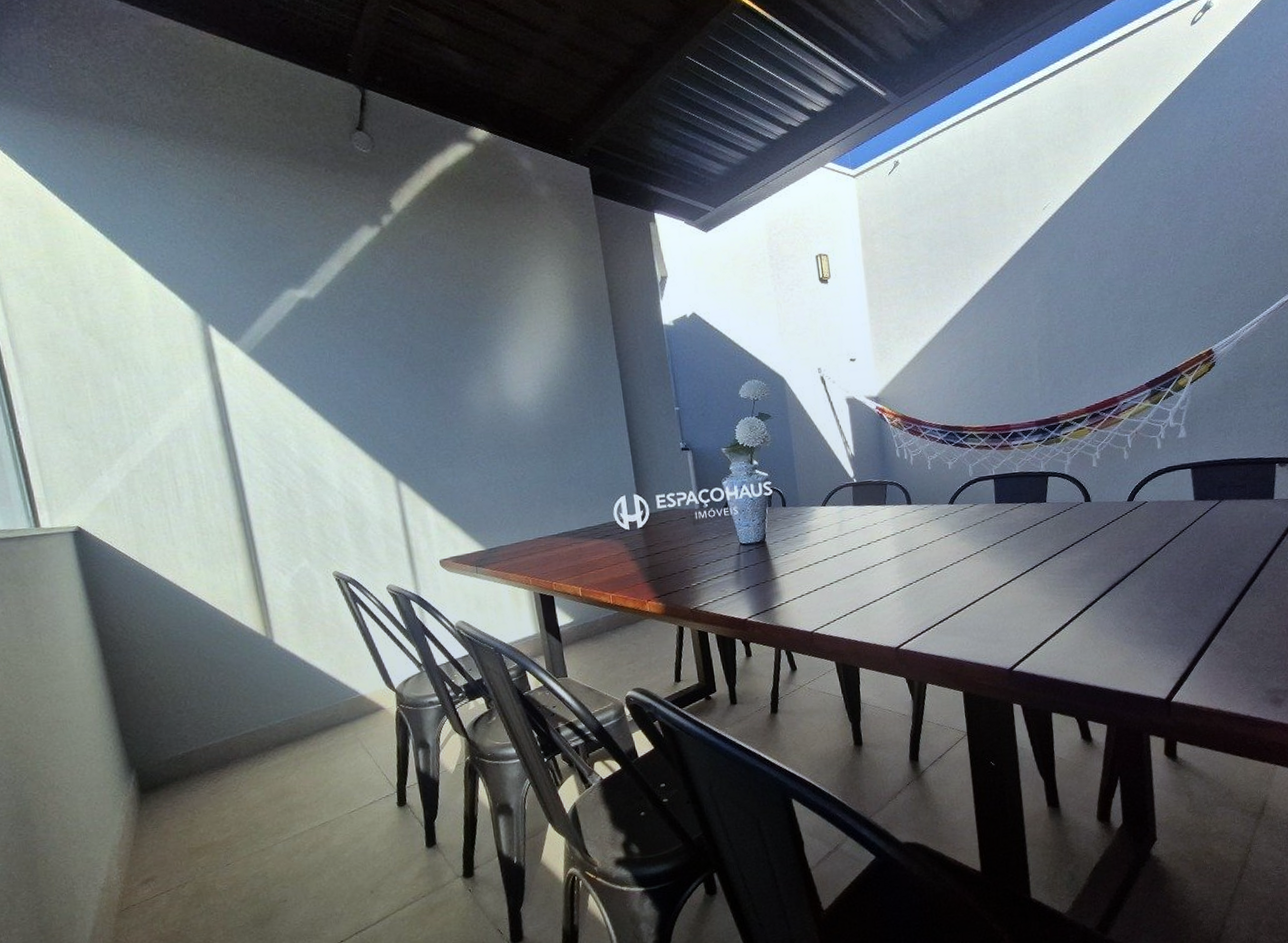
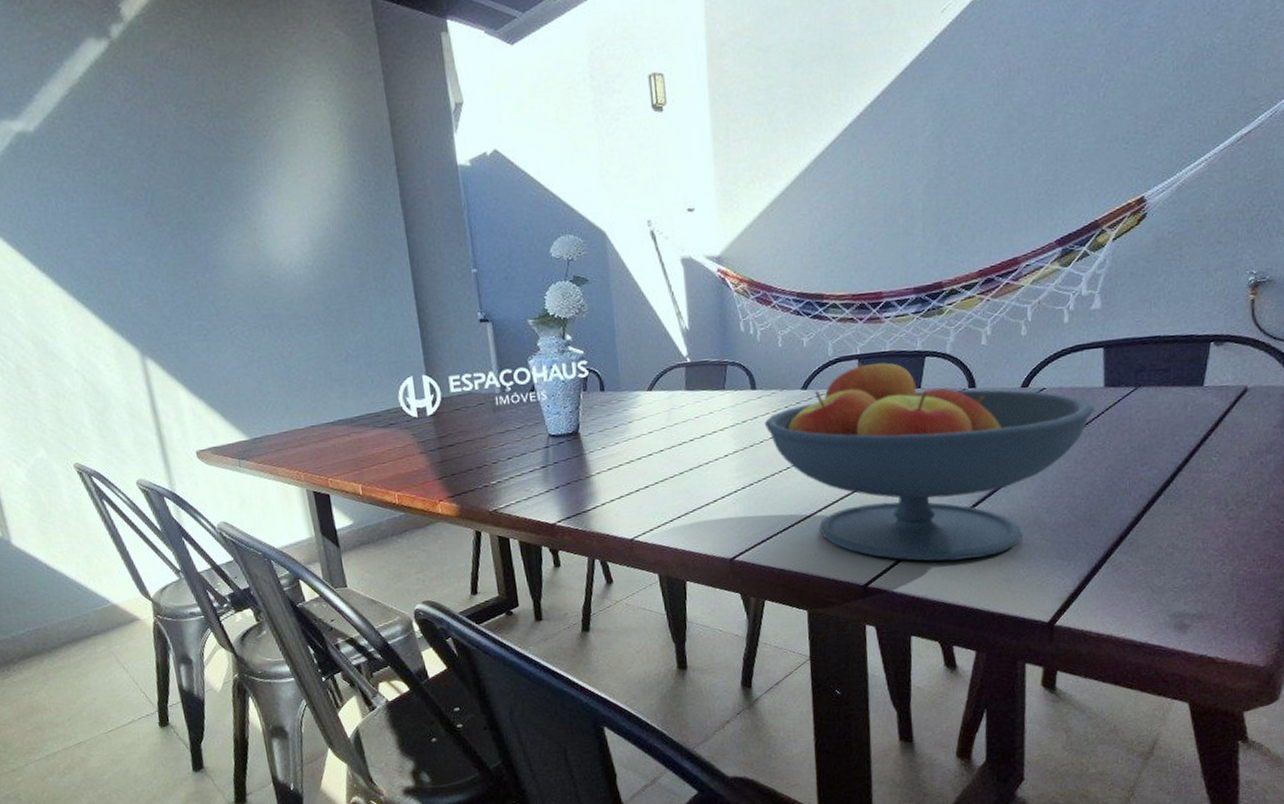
fruit bowl: none [919,481,1189,648] -> present [764,361,1095,562]

